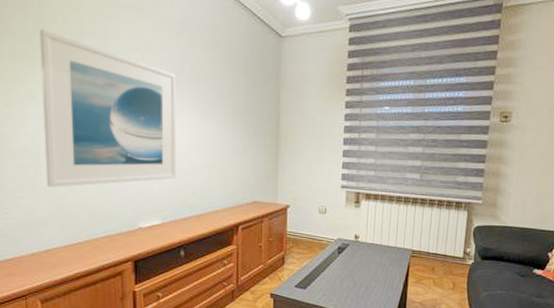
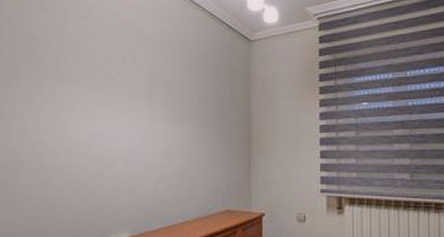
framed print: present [39,28,177,187] -> none [22,52,148,201]

